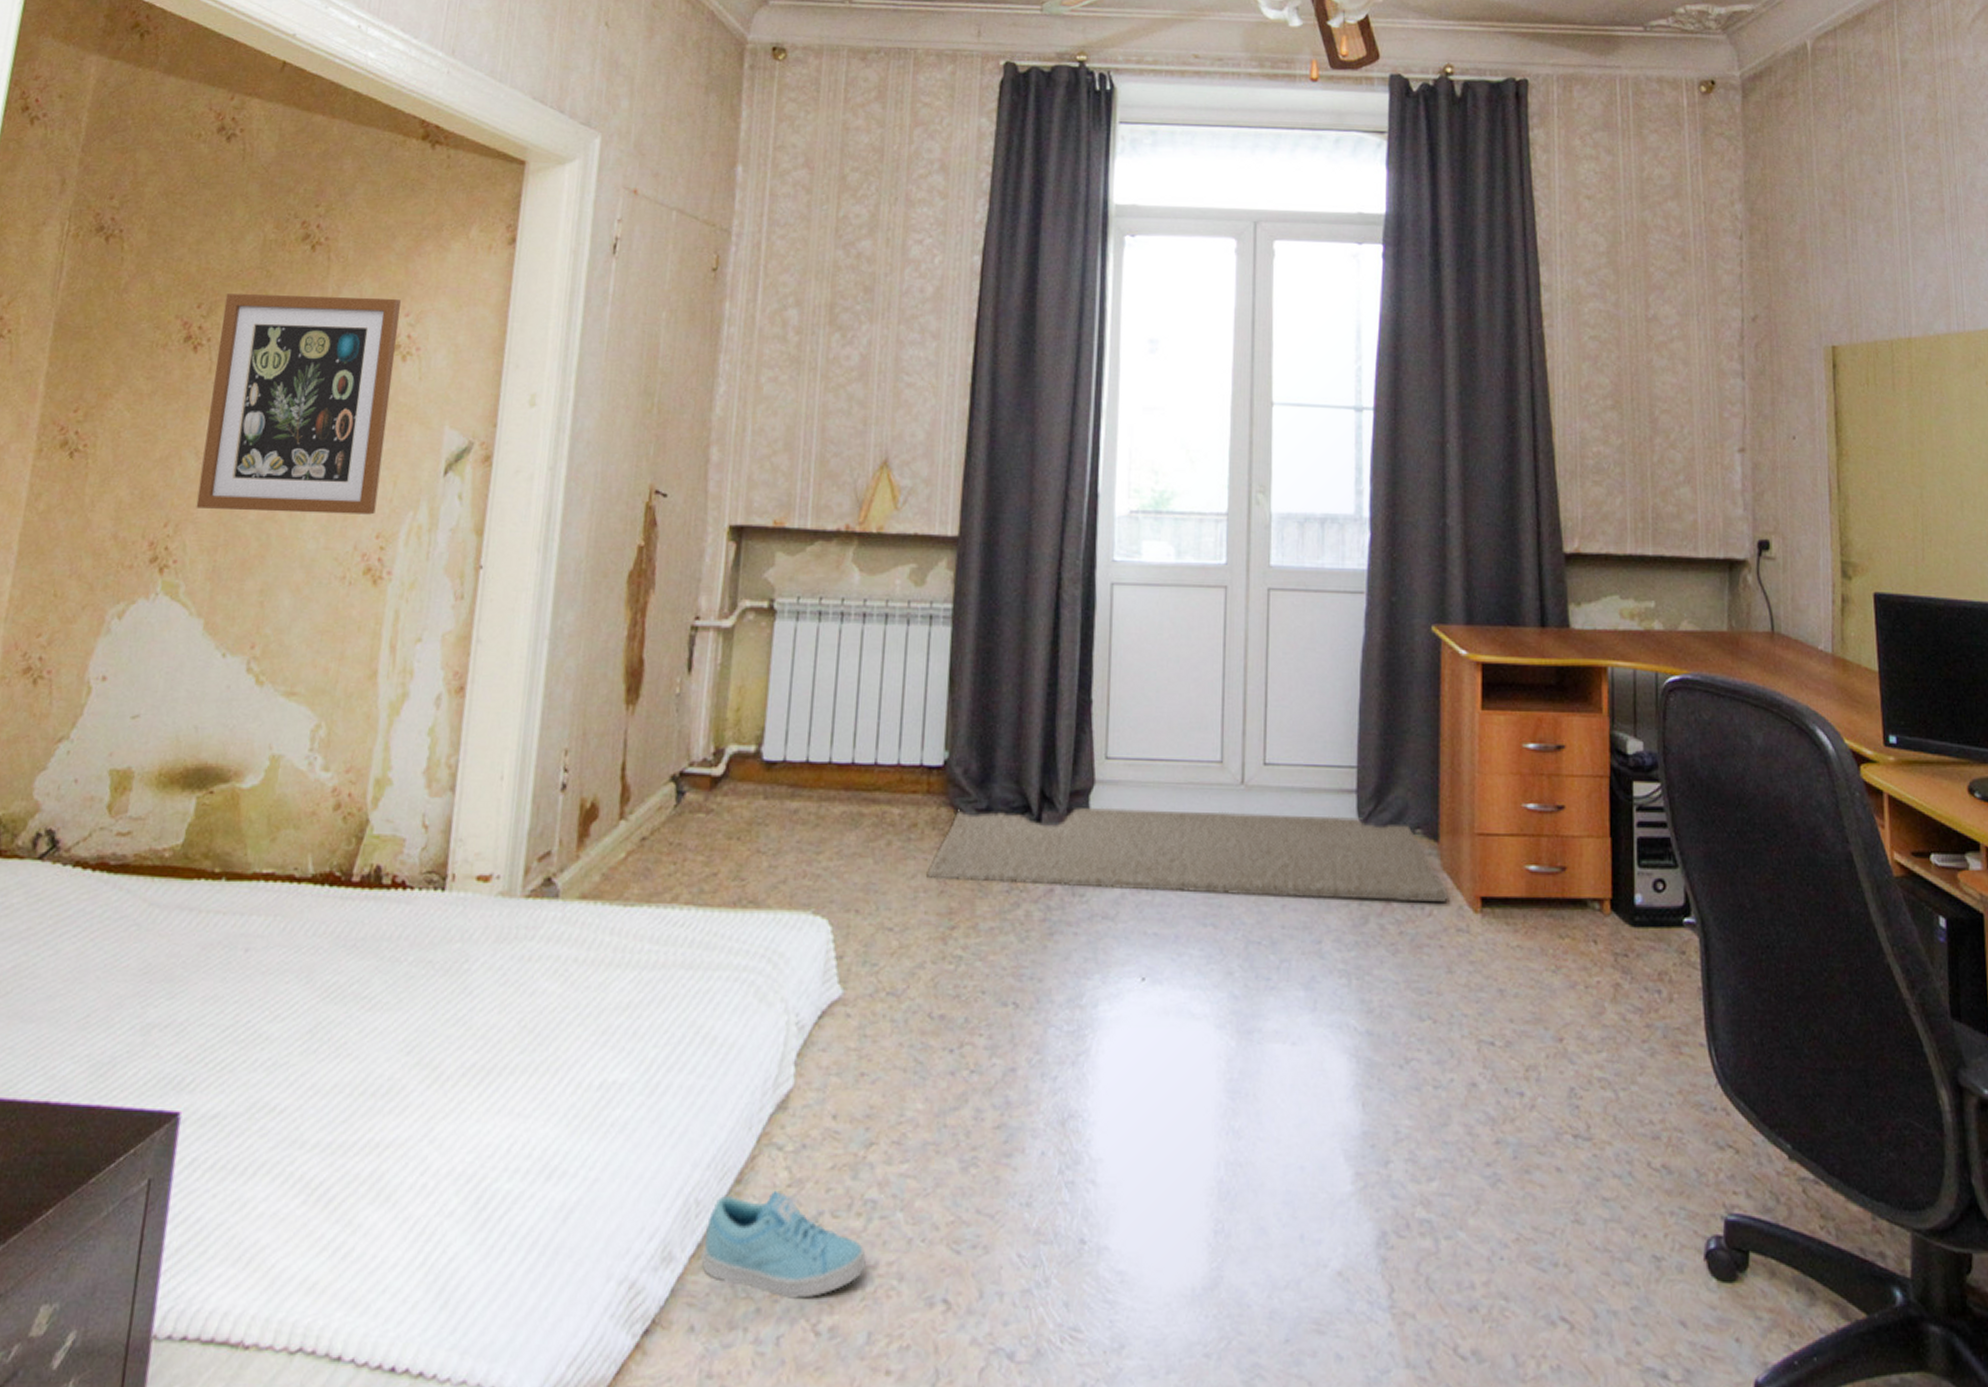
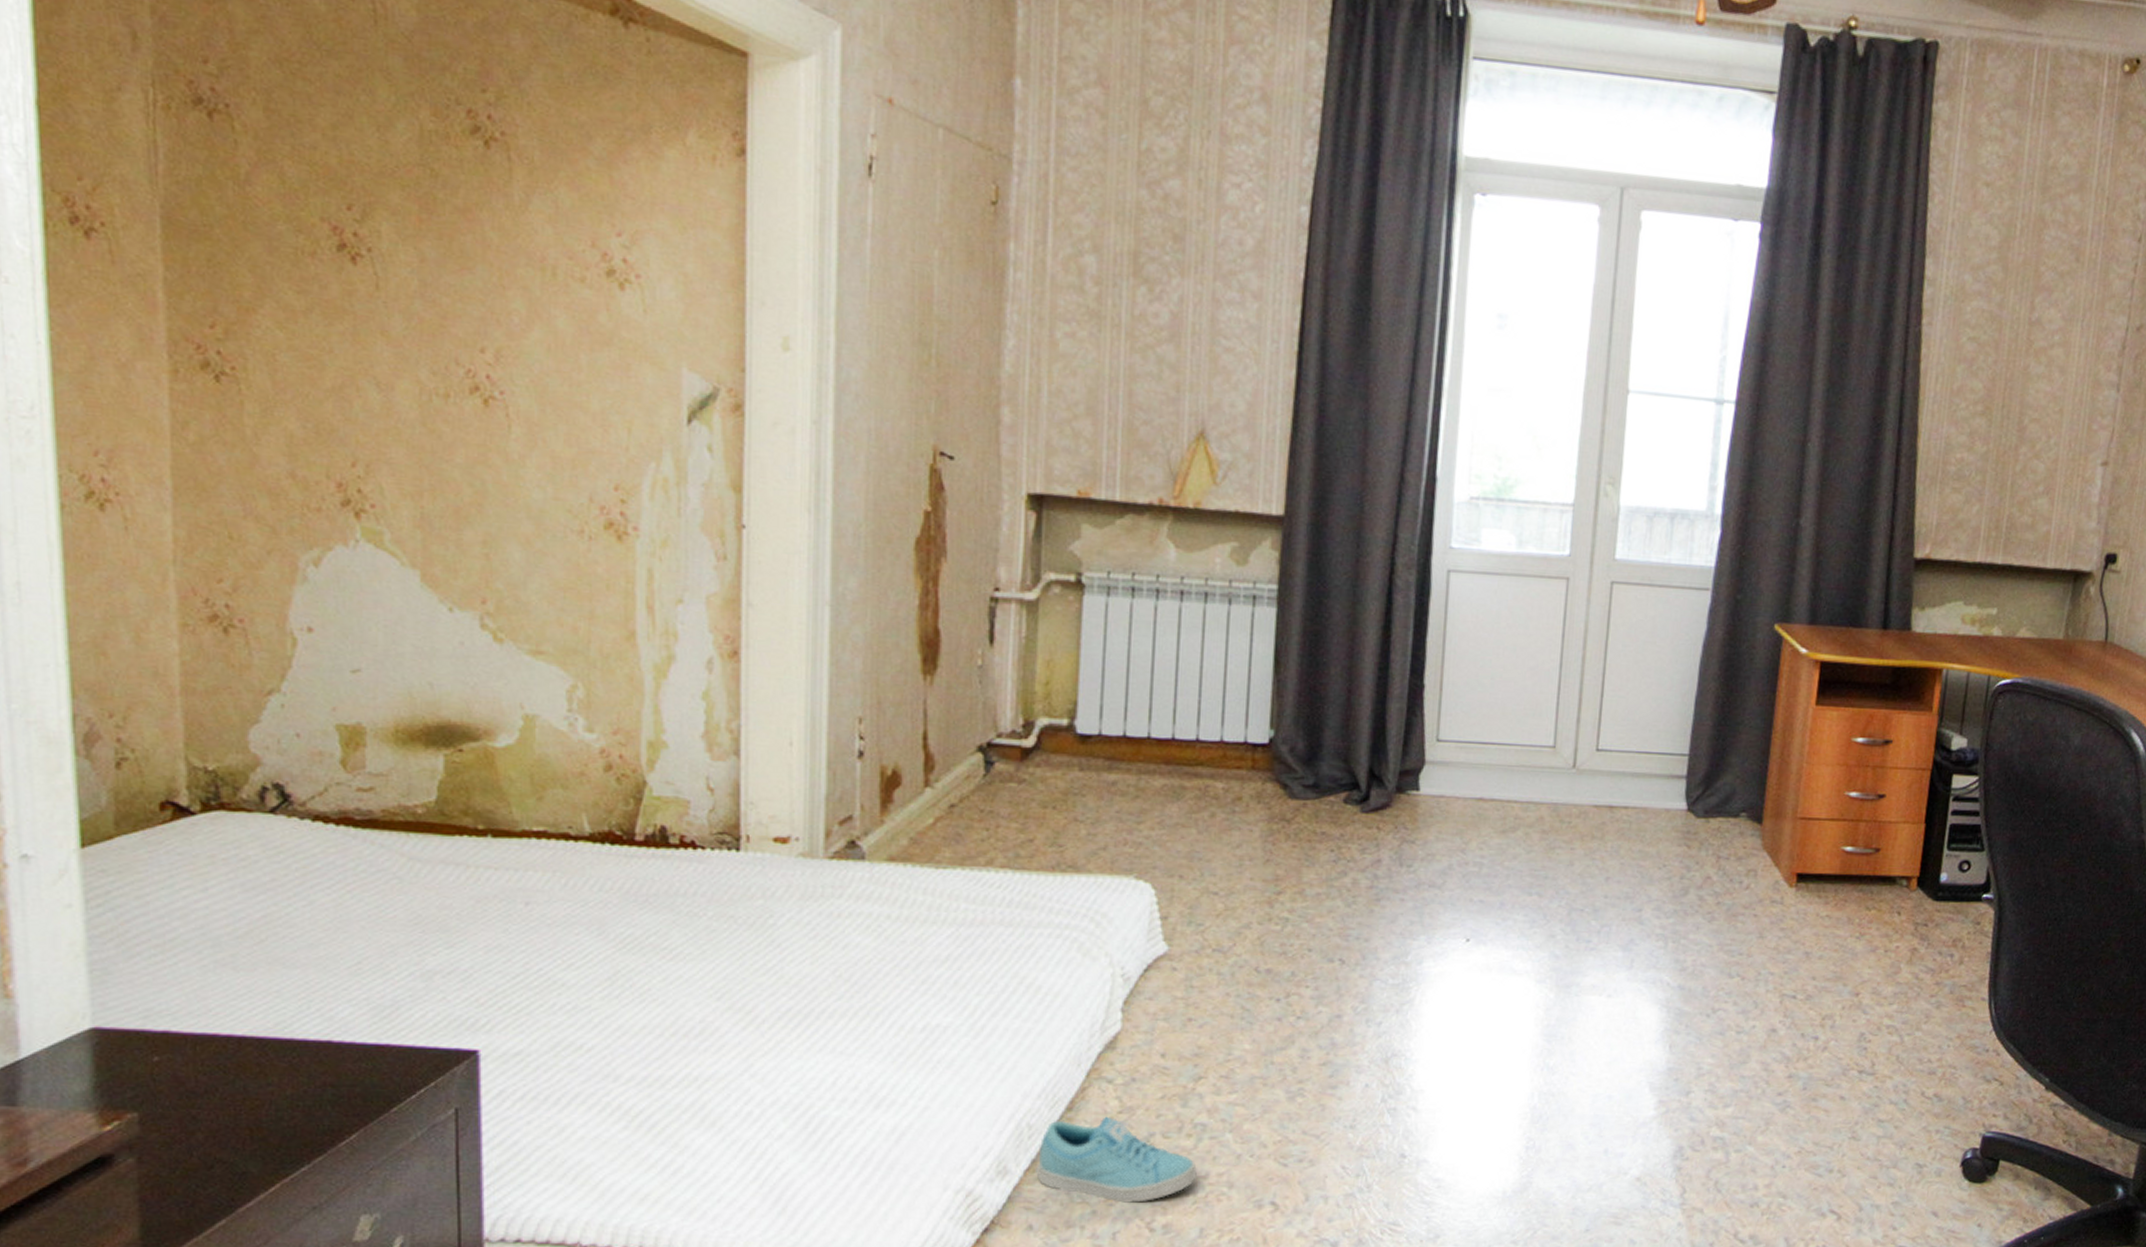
wall art: present [196,294,401,515] -> none [382,194,610,464]
rug: present [926,807,1449,902] -> none [1252,784,1767,877]

